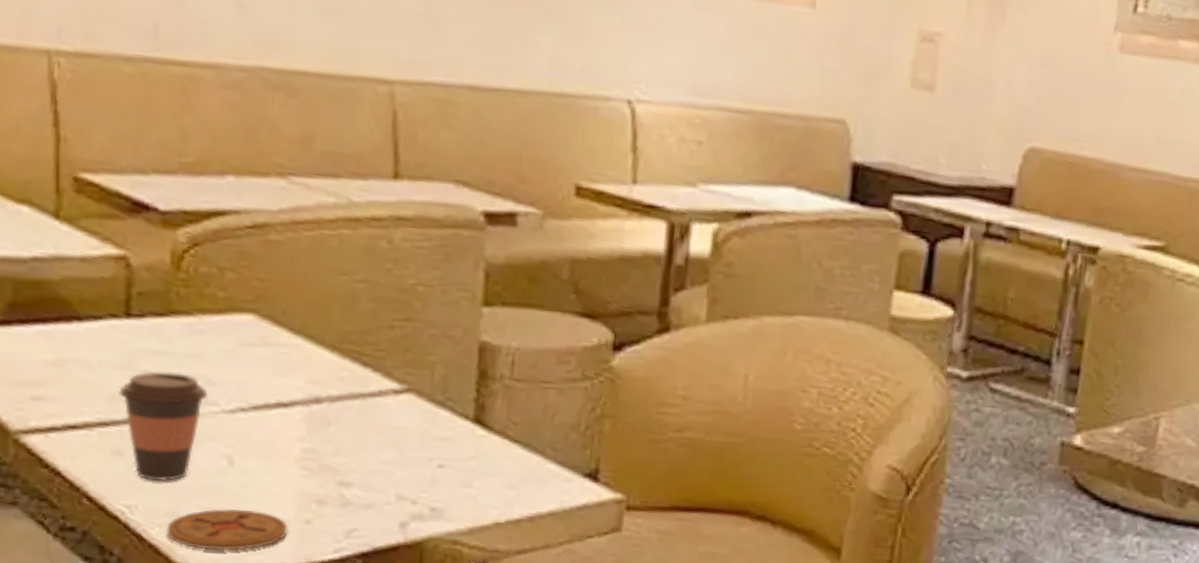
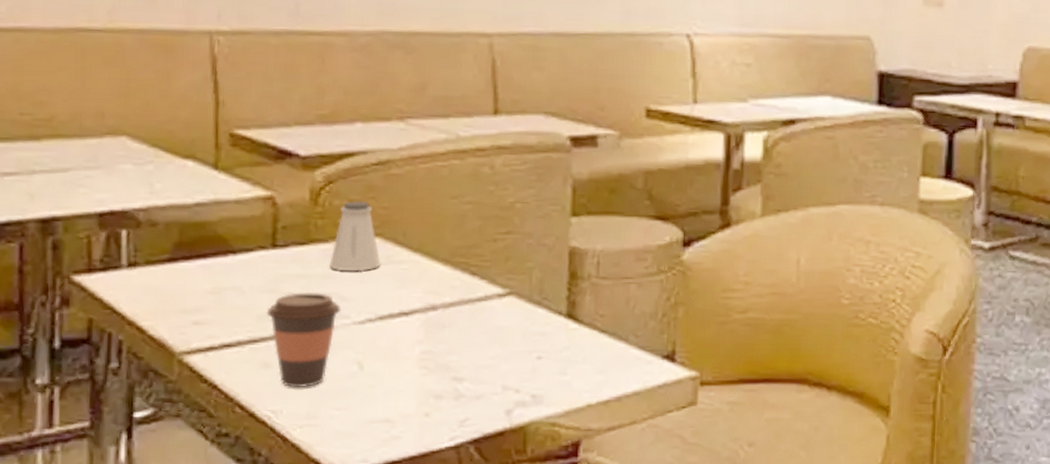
coaster: present [166,508,288,552] -> none [306,407,410,446]
saltshaker: none [194,268,256,352] -> present [329,200,381,272]

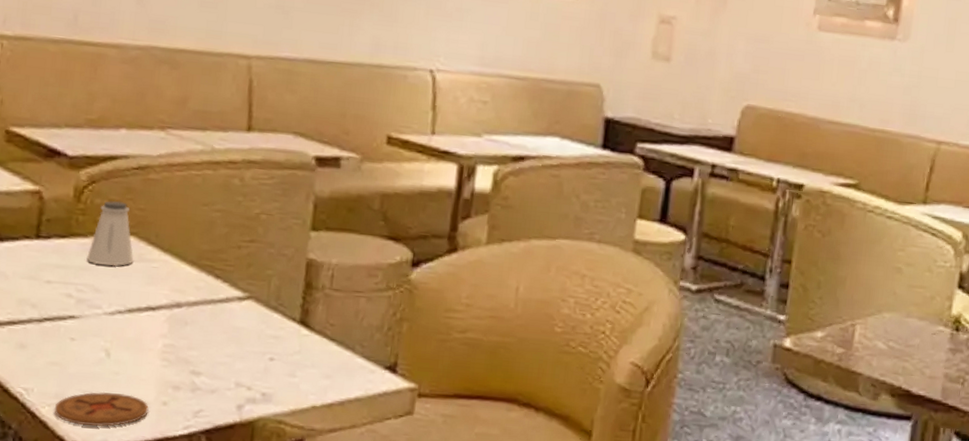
coffee cup: present [266,293,341,388] -> none [26,281,94,369]
coaster: none [306,407,410,446] -> present [54,391,149,427]

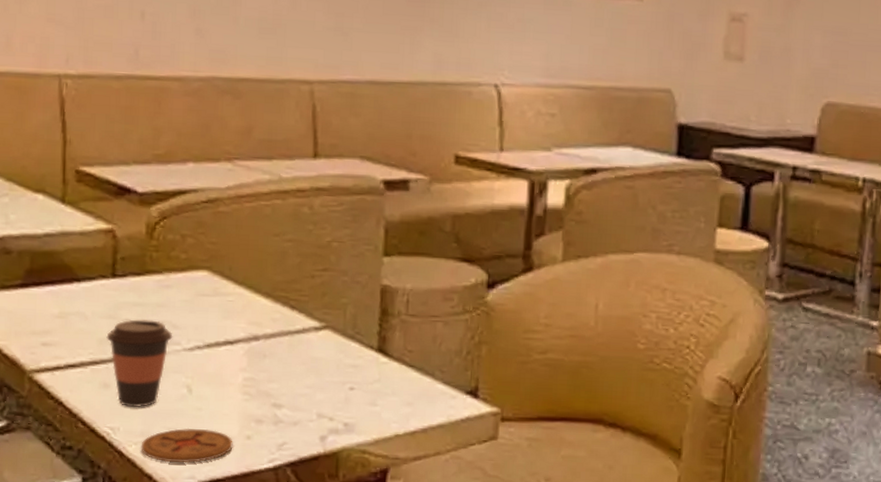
coffee cup: none [26,281,94,369] -> present [106,319,173,408]
saltshaker: present [86,200,134,267] -> none [163,235,209,302]

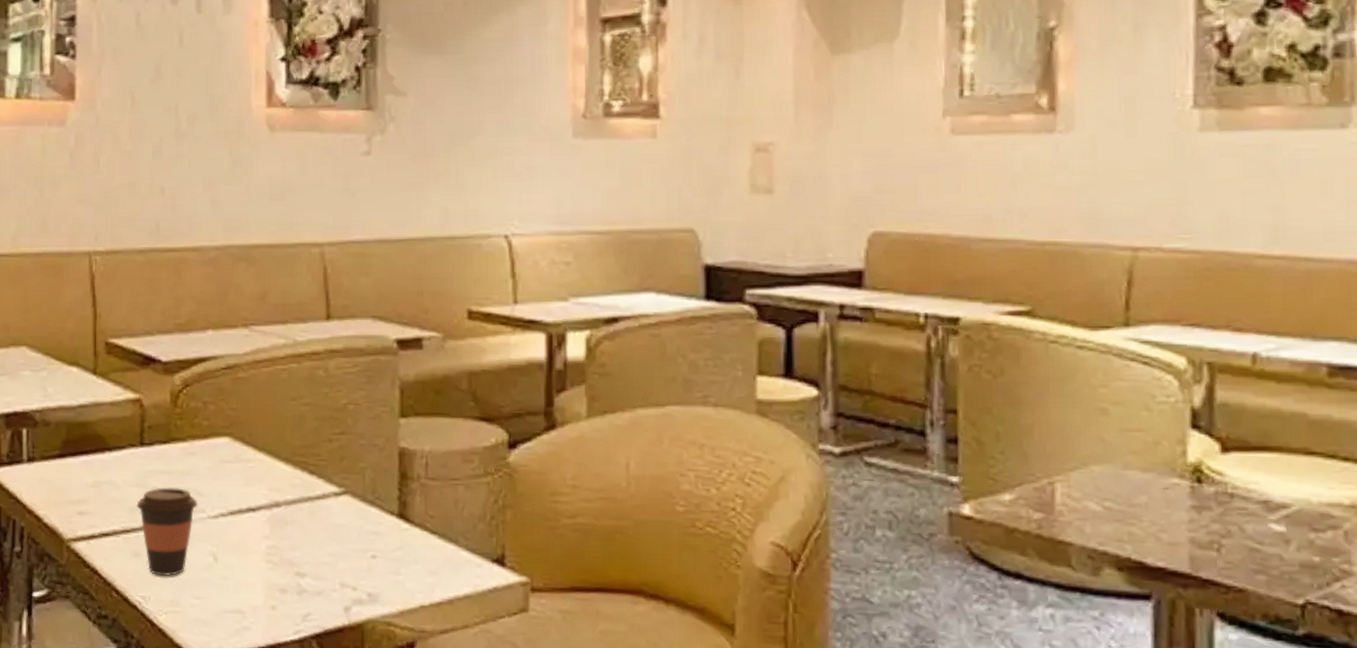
coaster: present [141,428,233,464] -> none [170,597,259,634]

